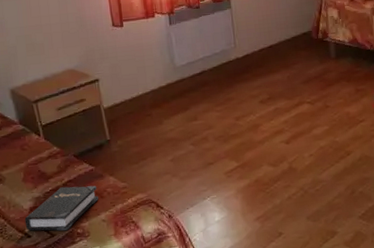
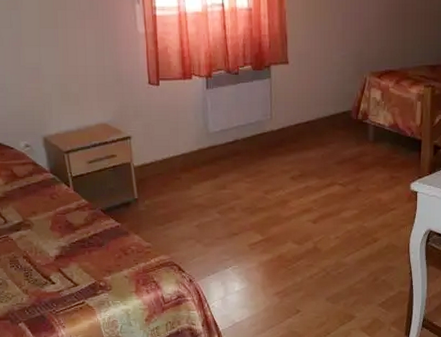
hardback book: present [24,185,99,231] -> none [50,240,122,282]

